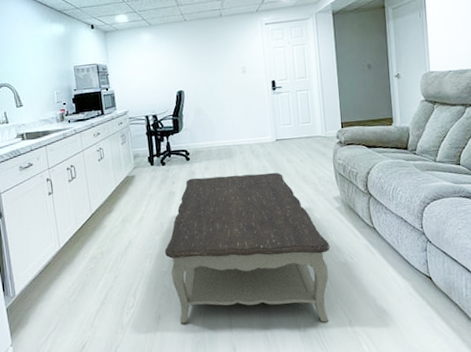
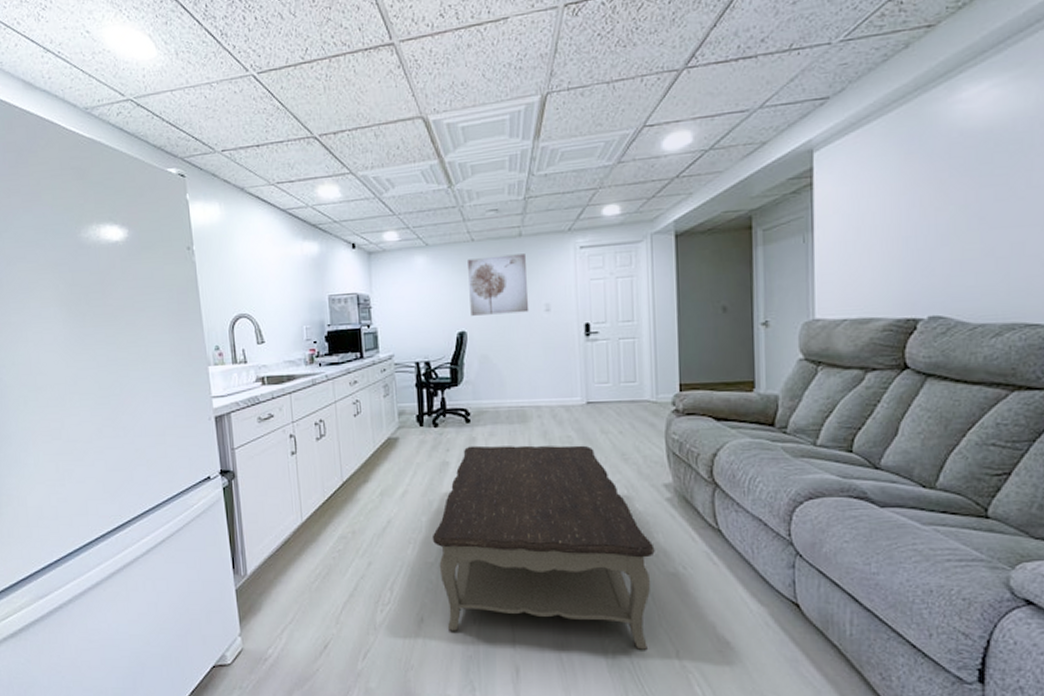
wall art: none [182,30,230,78] -> present [468,254,529,316]

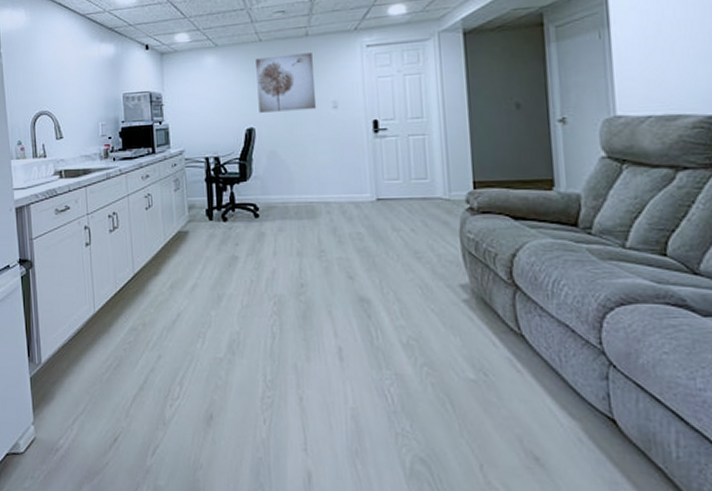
coffee table: present [433,445,655,650] -> none [222,240,453,462]

